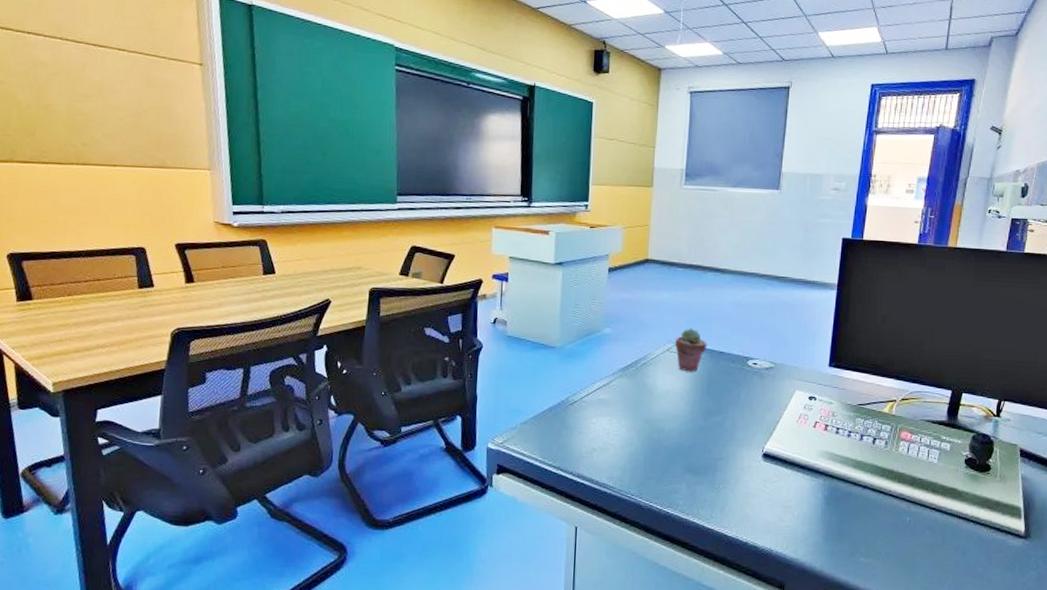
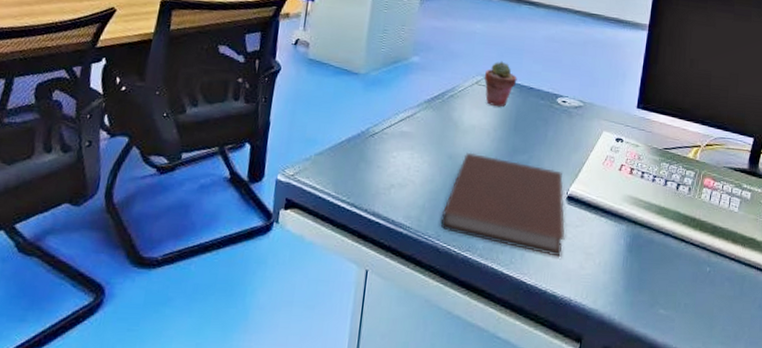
notebook: none [641,416,763,512] -> present [440,152,565,258]

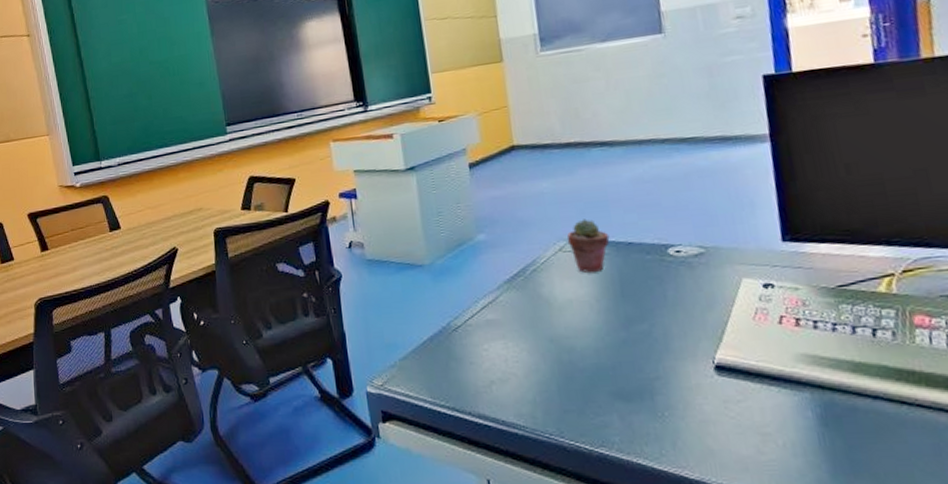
notebook: present [440,152,565,258] -> none [558,331,728,444]

